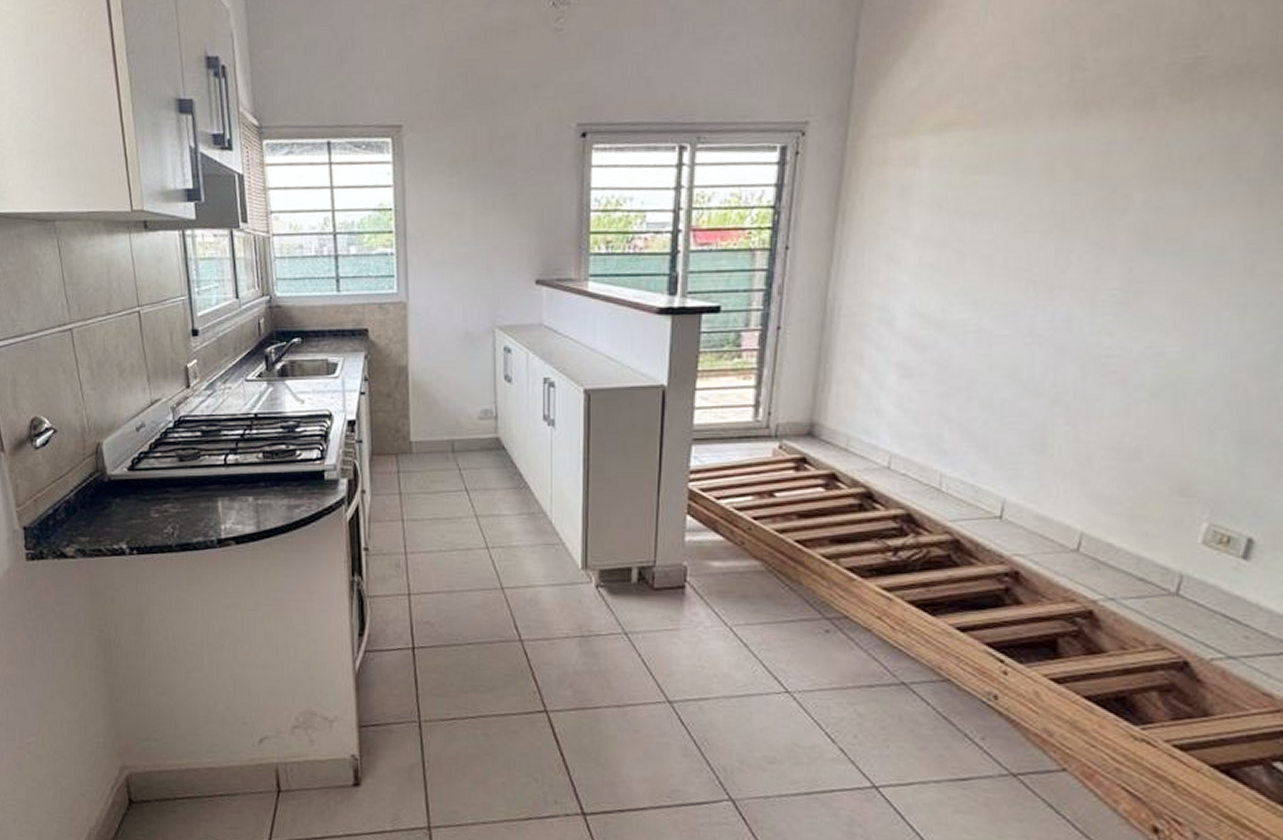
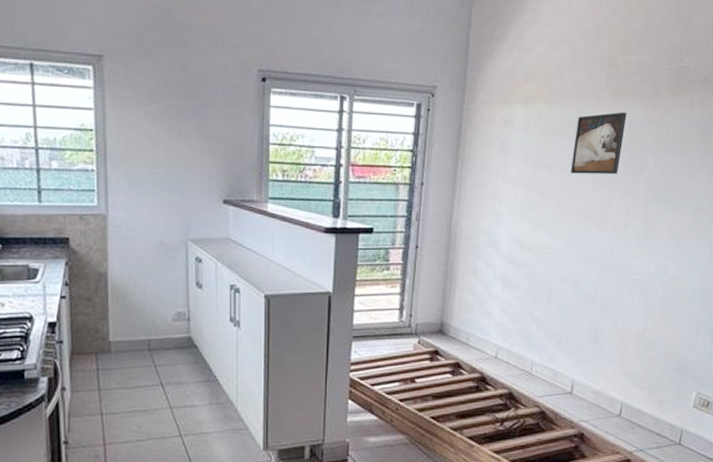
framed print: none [1006,131,1099,222] -> present [571,112,627,174]

